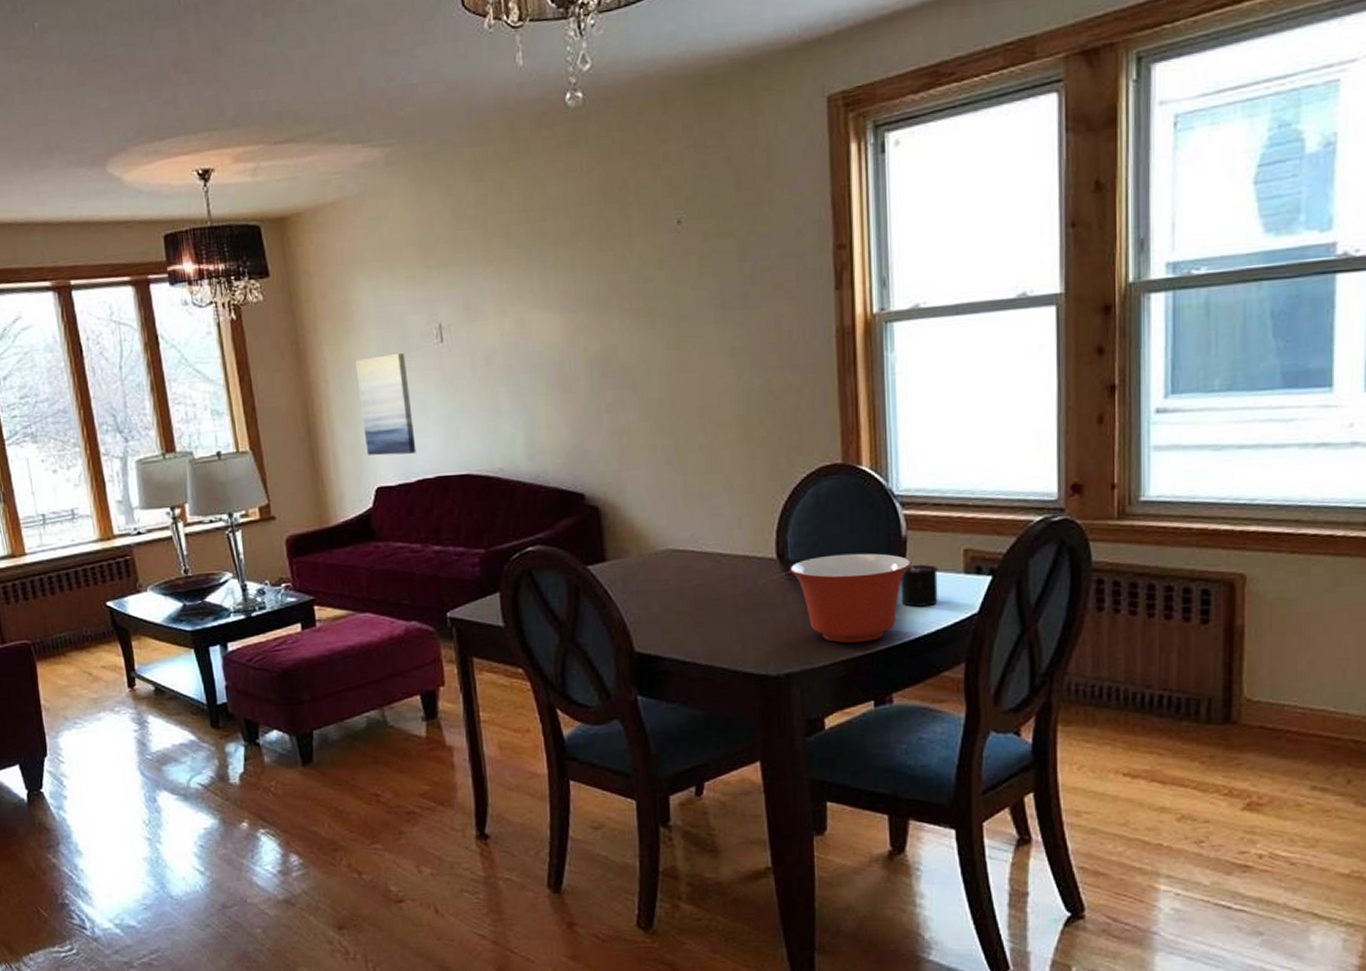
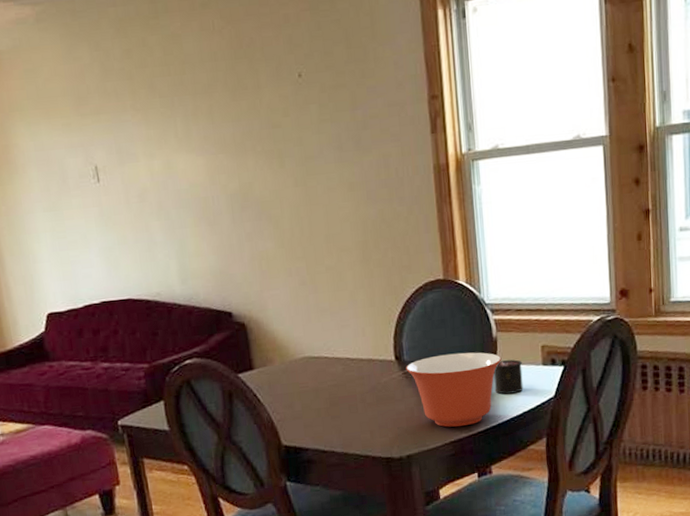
wall art: present [355,353,417,456] -> none [20,193,82,285]

